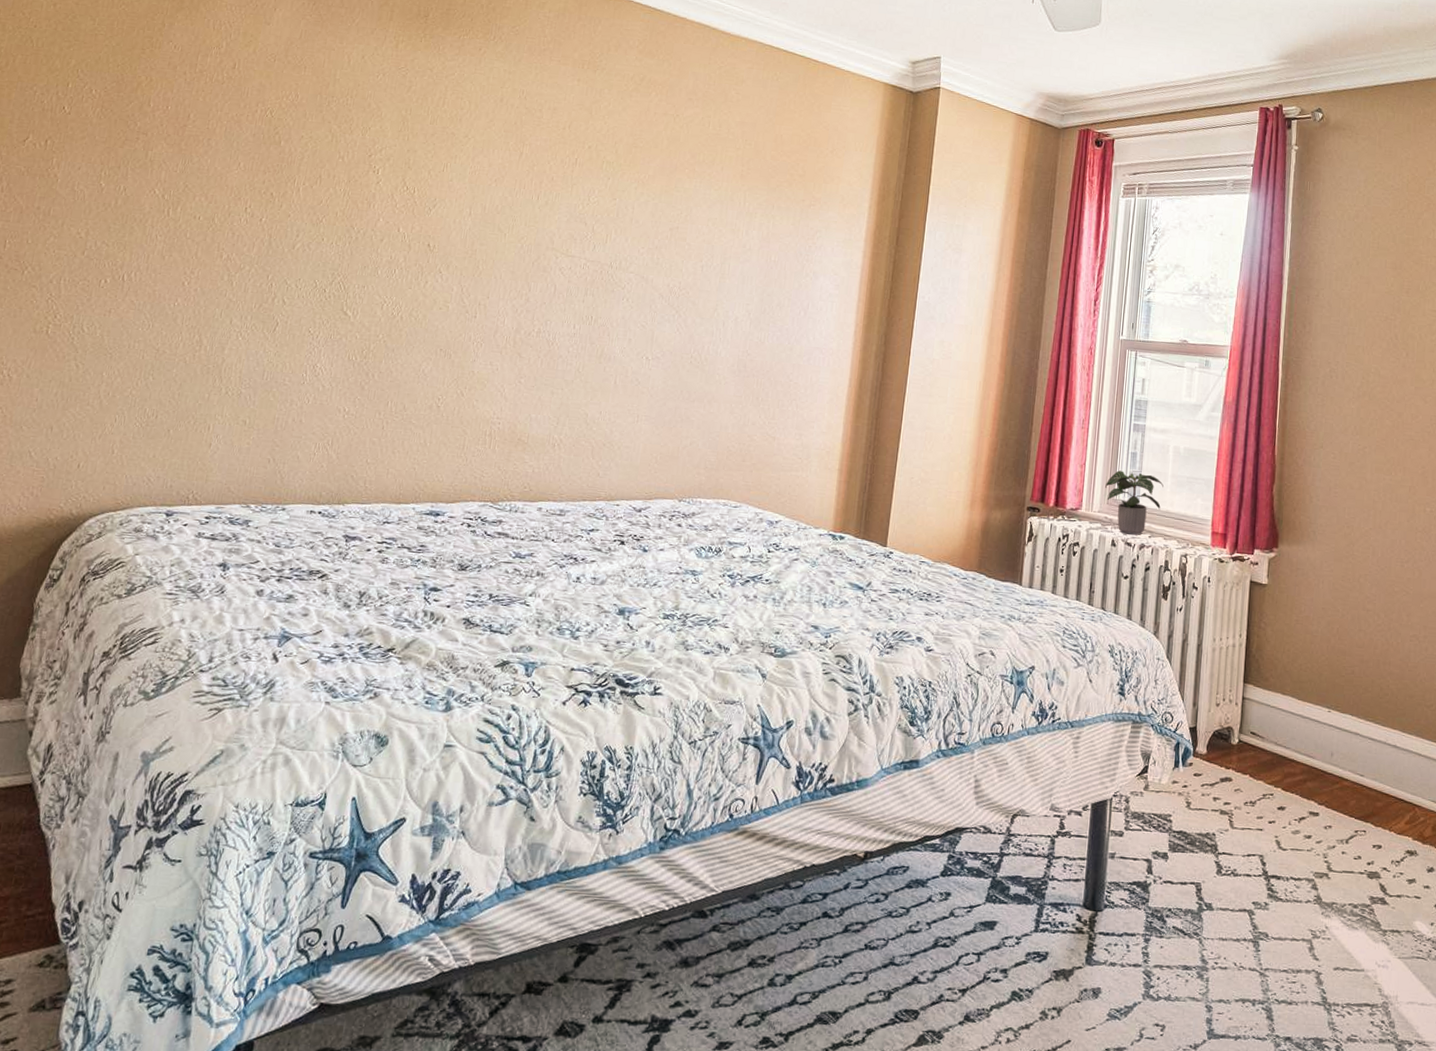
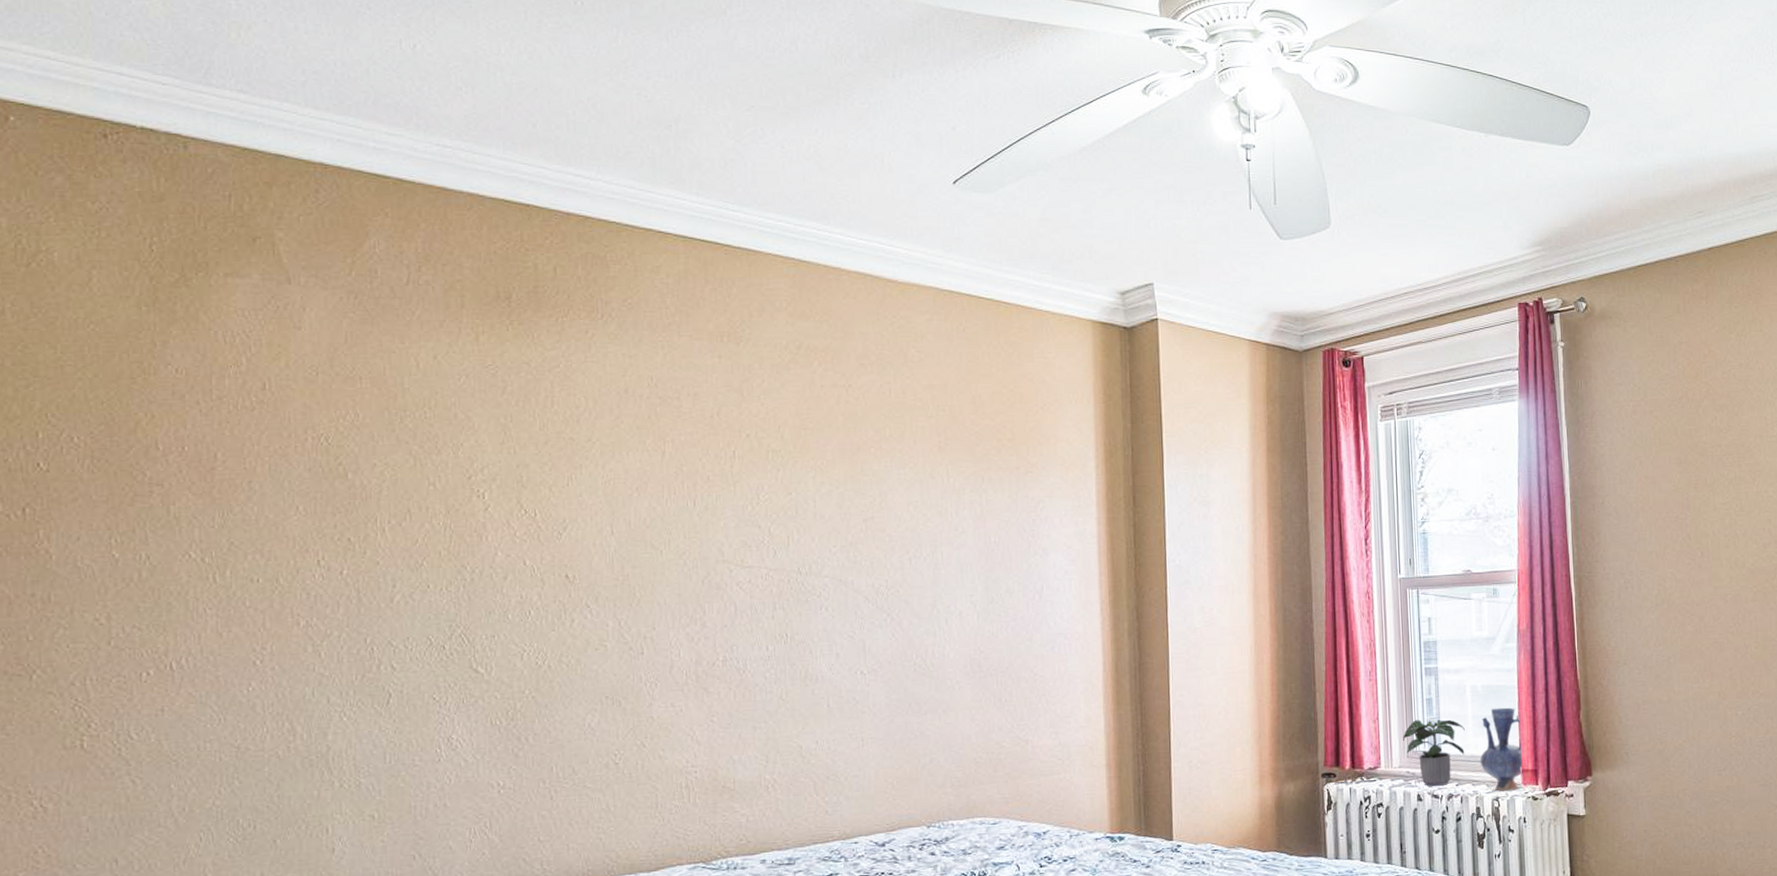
vase: none [1173,470,1218,551] -> present [1479,707,1523,792]

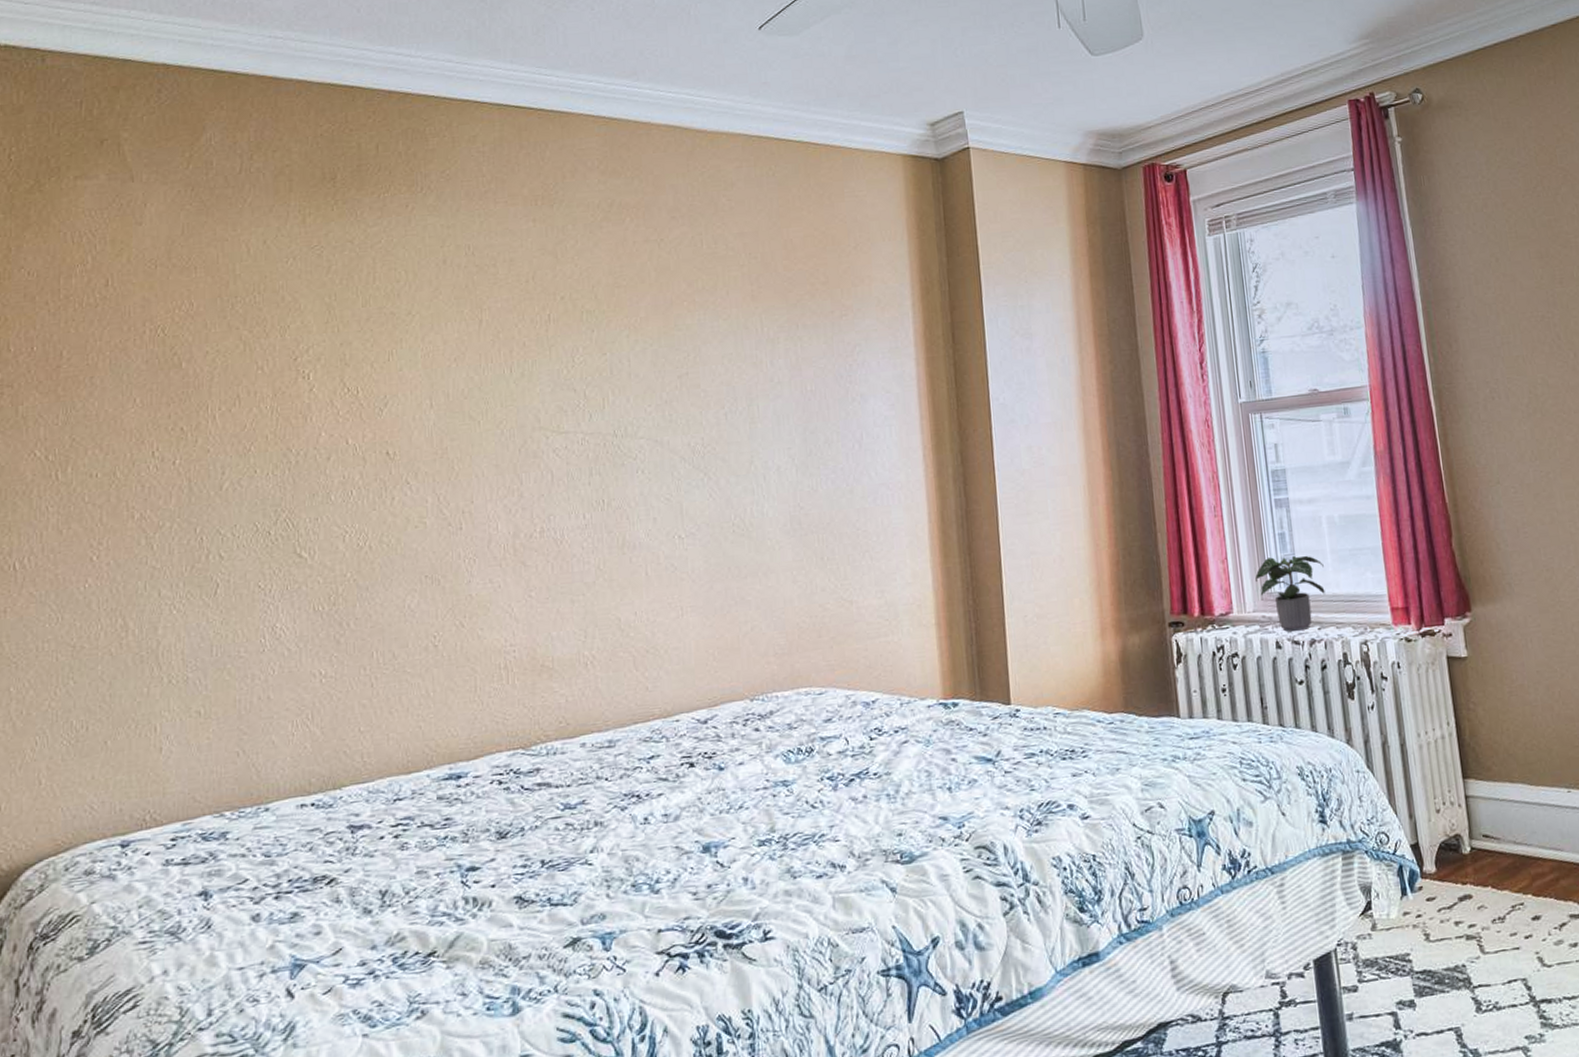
vase: present [1479,707,1523,792] -> none [1342,538,1393,635]

